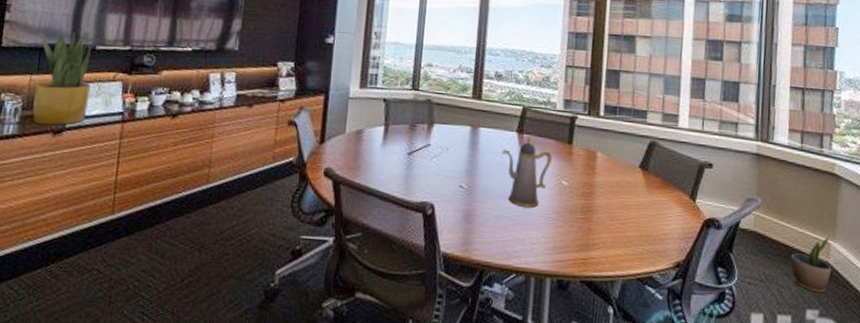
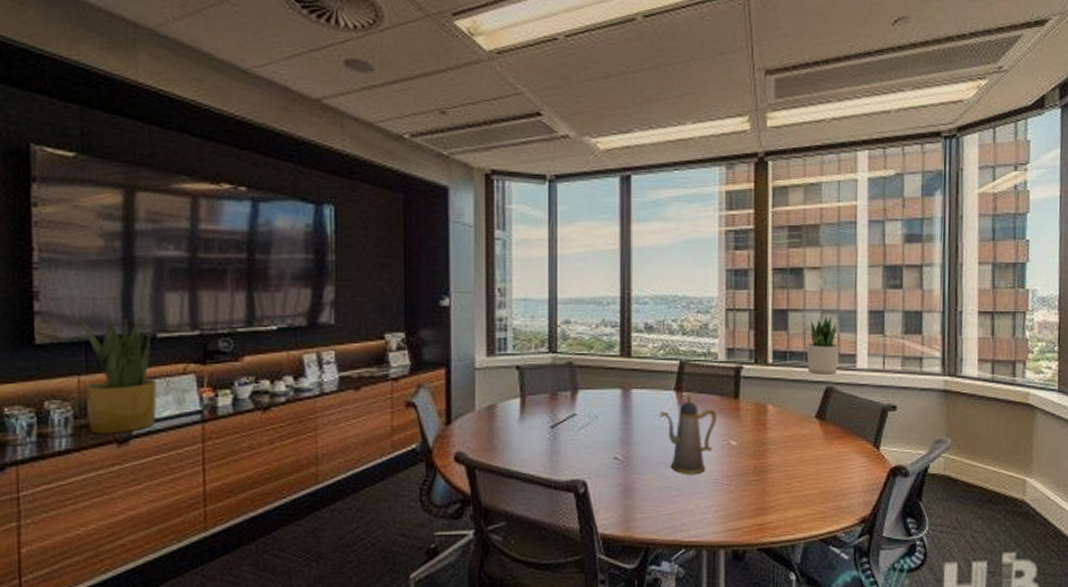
planter: none [634,79,663,131] -> present [806,316,839,375]
potted plant: present [791,237,832,293] -> none [985,474,1028,534]

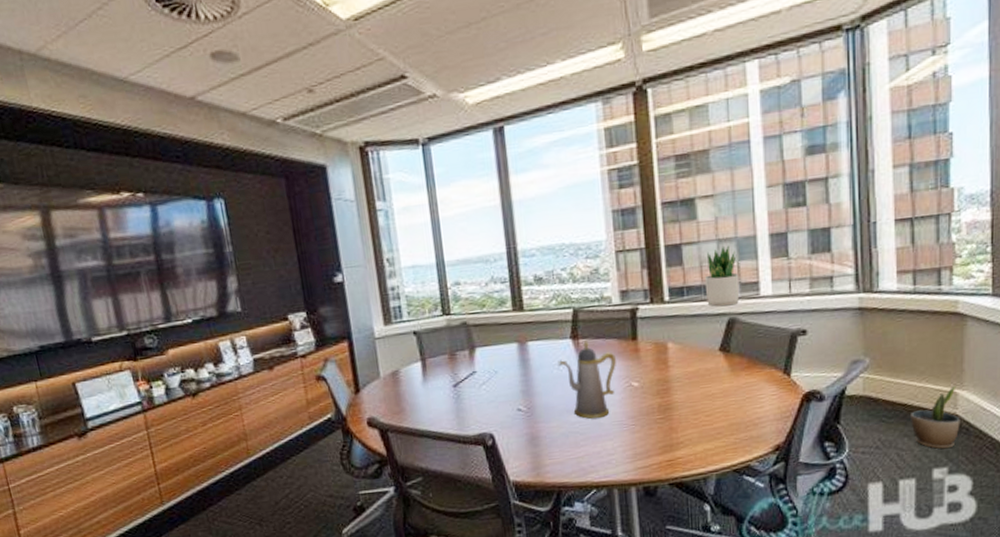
planter: present [80,316,161,434] -> none [27,323,105,431]
potted plant: none [985,474,1028,534] -> present [911,386,960,450]

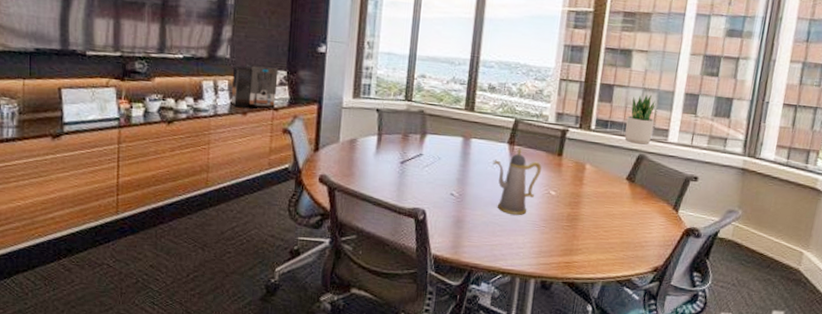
coffee machine: none [248,308,302,364] -> present [231,62,279,110]
potted plant: present [911,386,960,450] -> none [763,247,804,297]

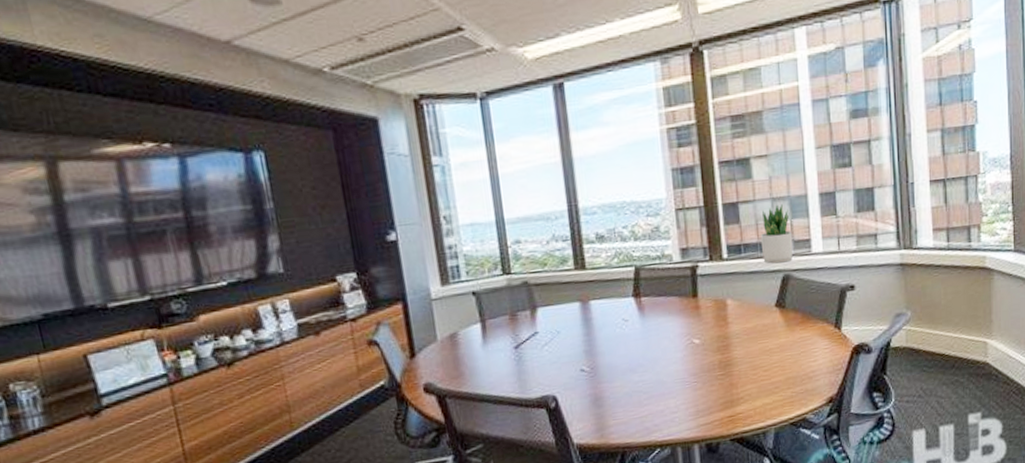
coffee machine: present [231,62,279,110] -> none [291,269,352,329]
coffee pot: present [492,148,542,215] -> none [620,298,678,377]

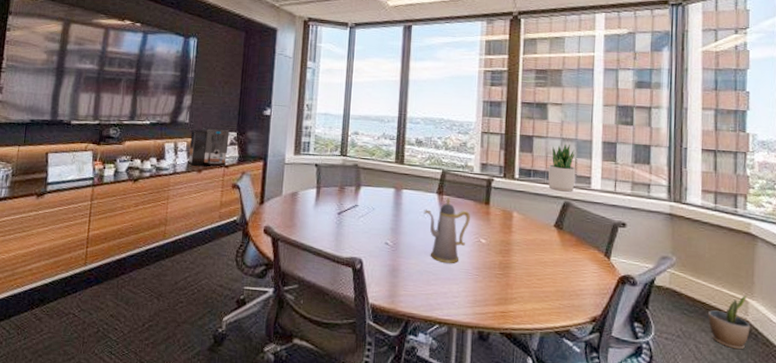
coffee machine: none [291,269,352,329] -> present [188,126,230,167]
coffee pot: none [620,298,678,377] -> present [423,197,470,263]
potted plant: none [948,336,991,396] -> present [708,295,750,350]

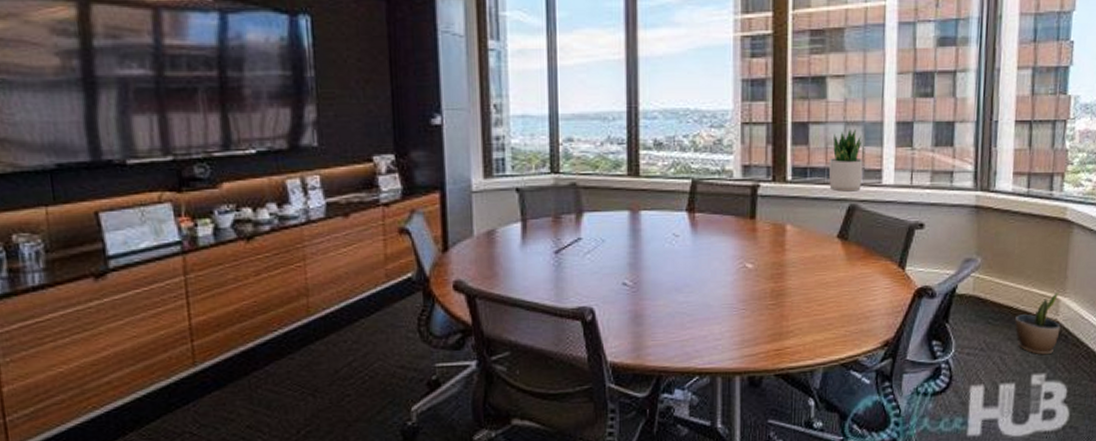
coffee machine: present [188,126,230,167] -> none [324,149,385,209]
coffee pot: present [423,197,470,263] -> none [670,215,732,299]

